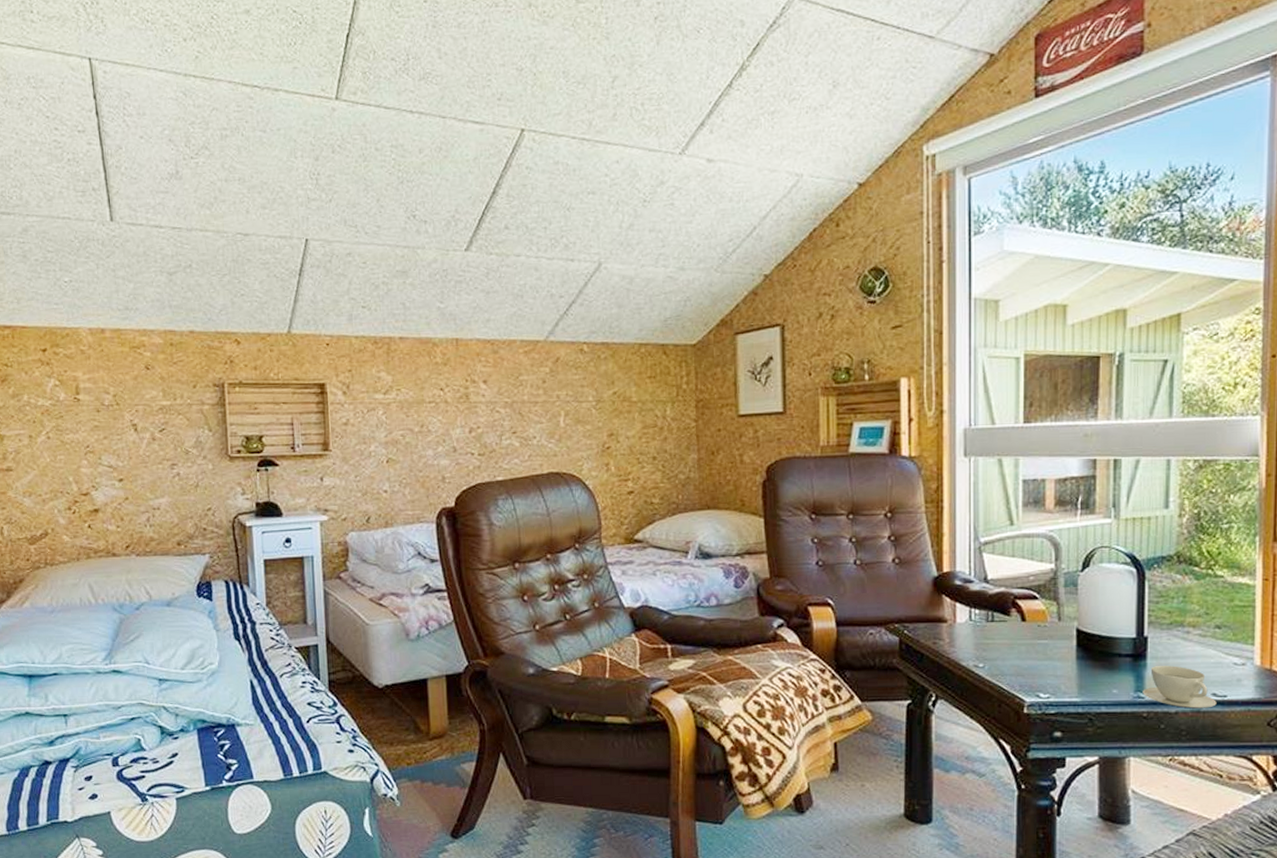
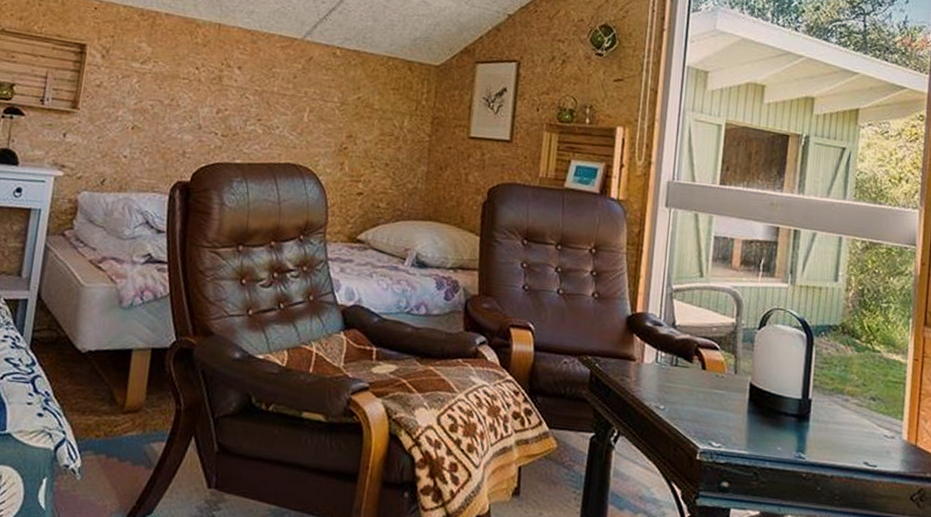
teacup: present [1142,666,1217,709] -> none [803,429,868,476]

